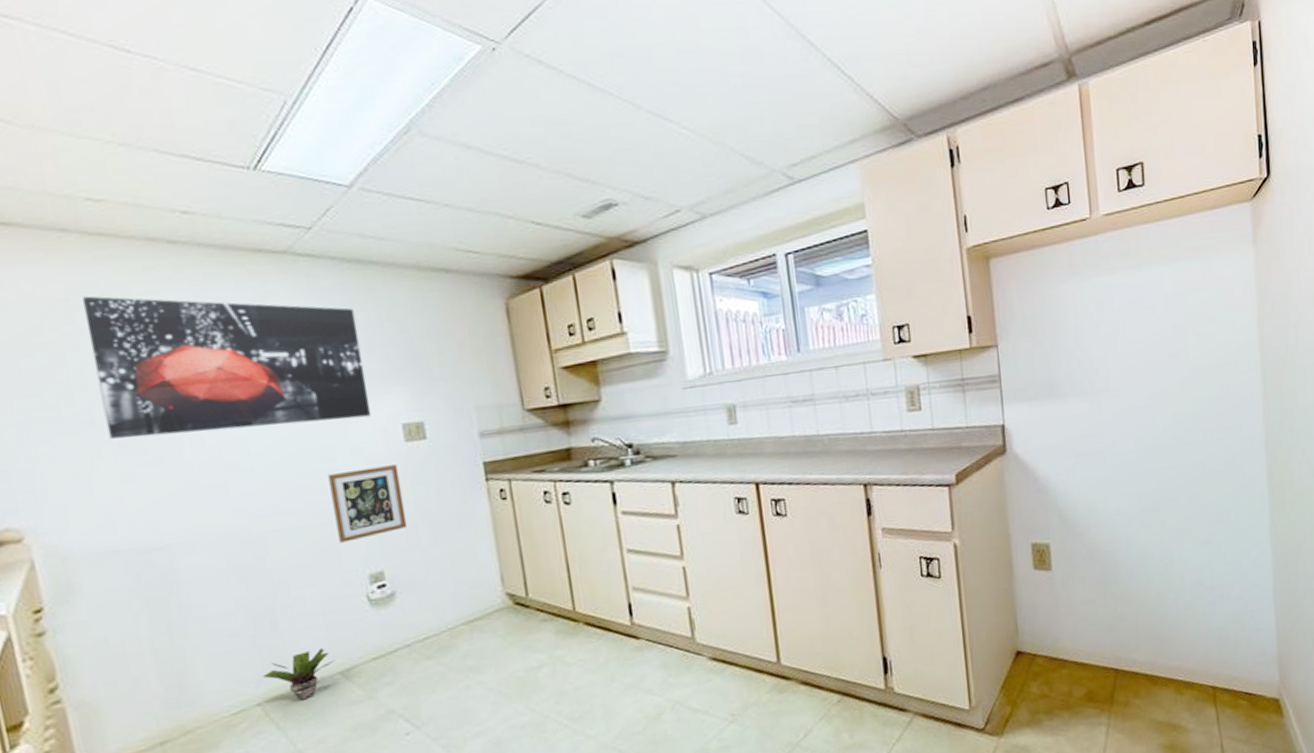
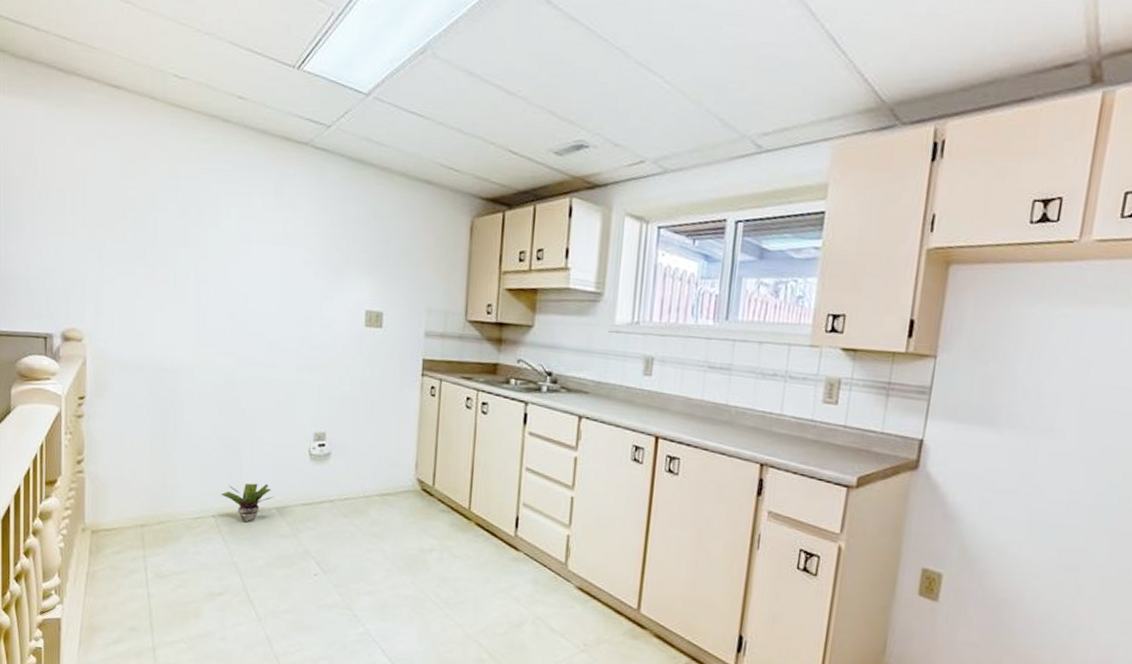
wall art: present [82,296,372,439] -> none [153,155,349,298]
picture frame: present [328,465,408,543] -> none [298,340,355,401]

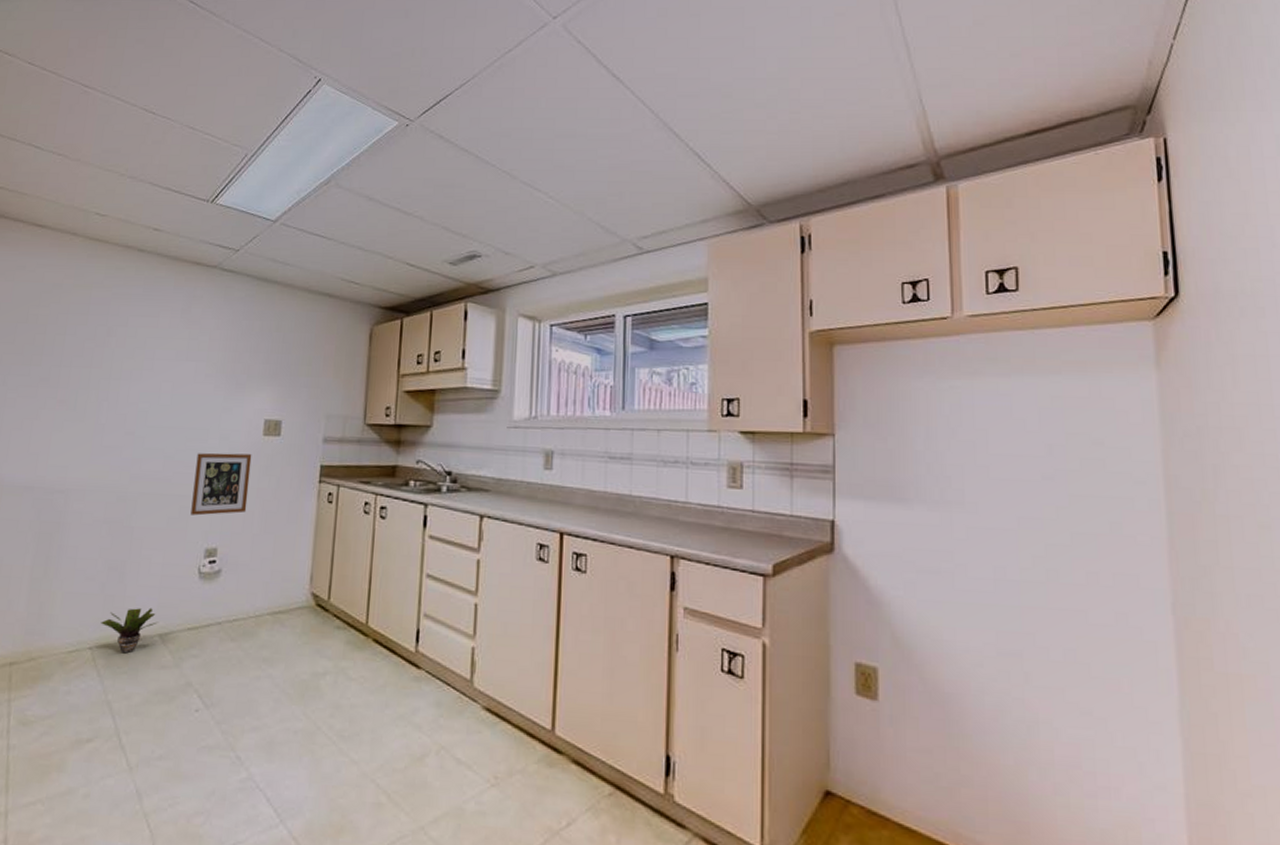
picture frame: none [298,340,355,401] -> present [190,453,252,516]

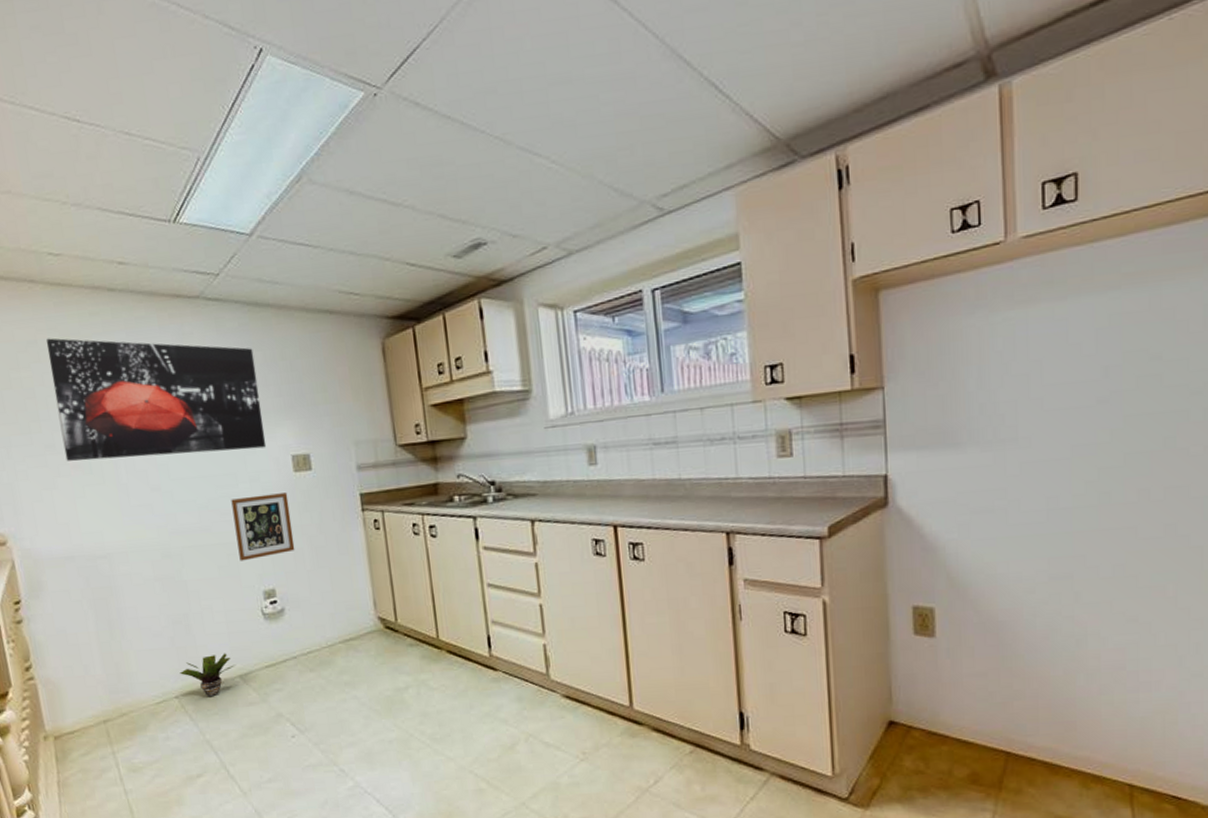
wall art: none [55,284,253,409] -> present [46,338,267,461]

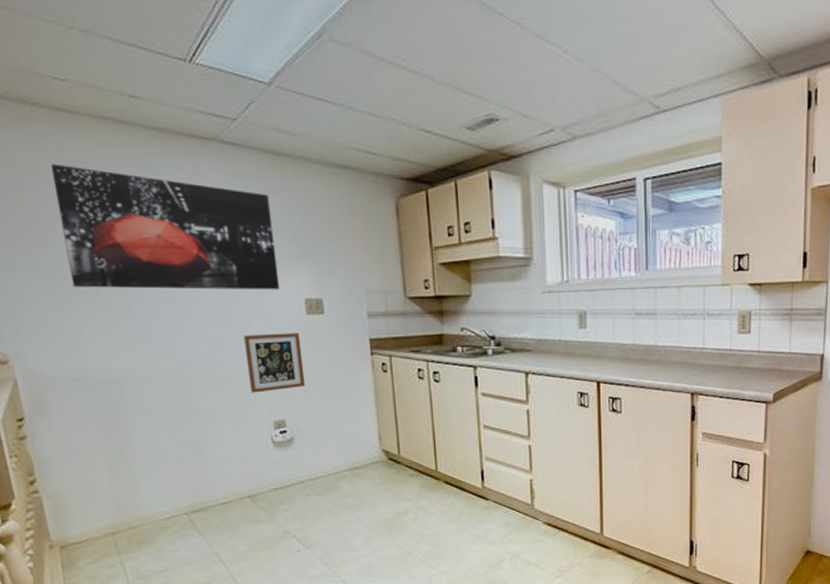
potted plant: present [180,653,236,697] -> none [189,475,246,515]

